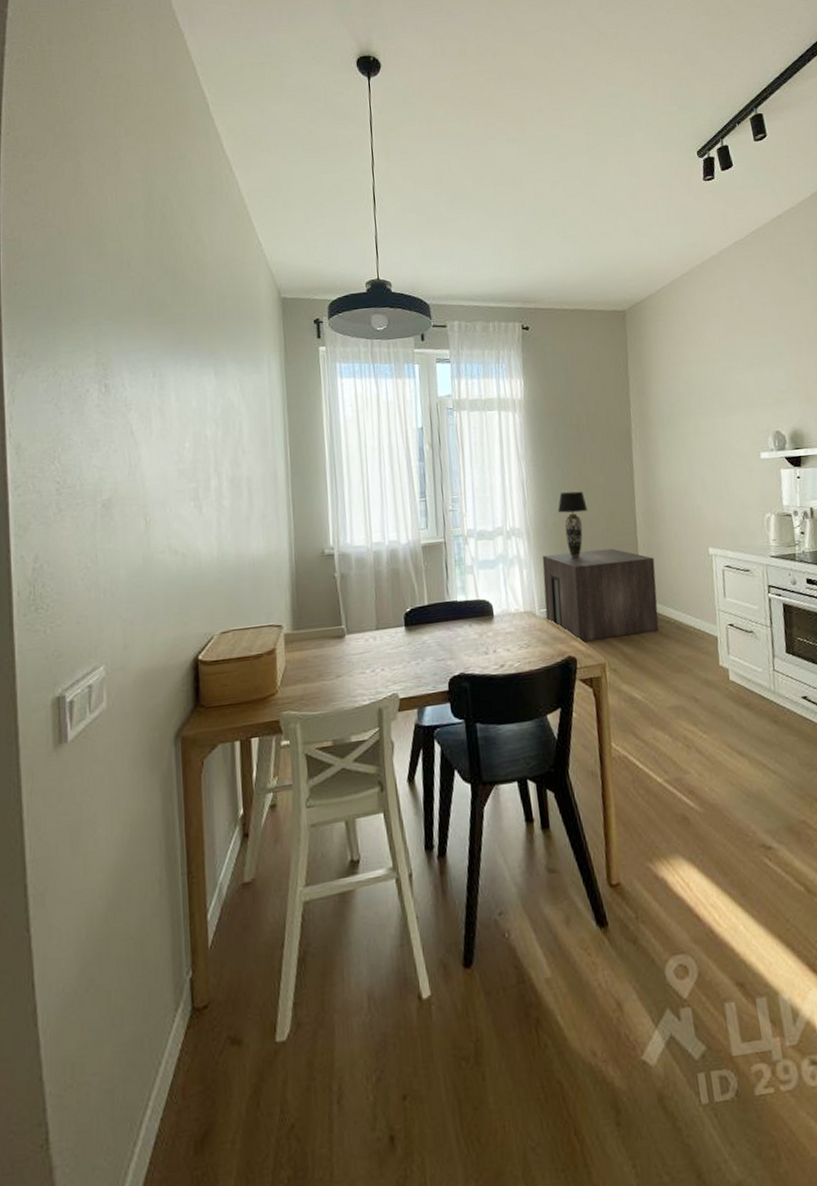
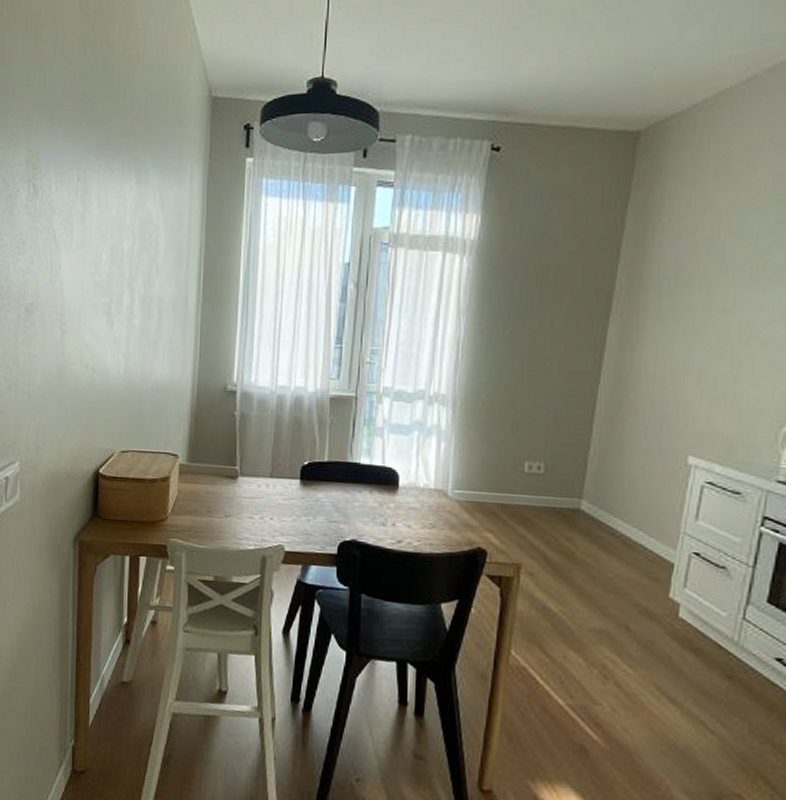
storage cabinet: present [542,548,659,641] -> none [459,430,609,541]
table lamp: present [557,491,588,558] -> none [495,361,535,440]

